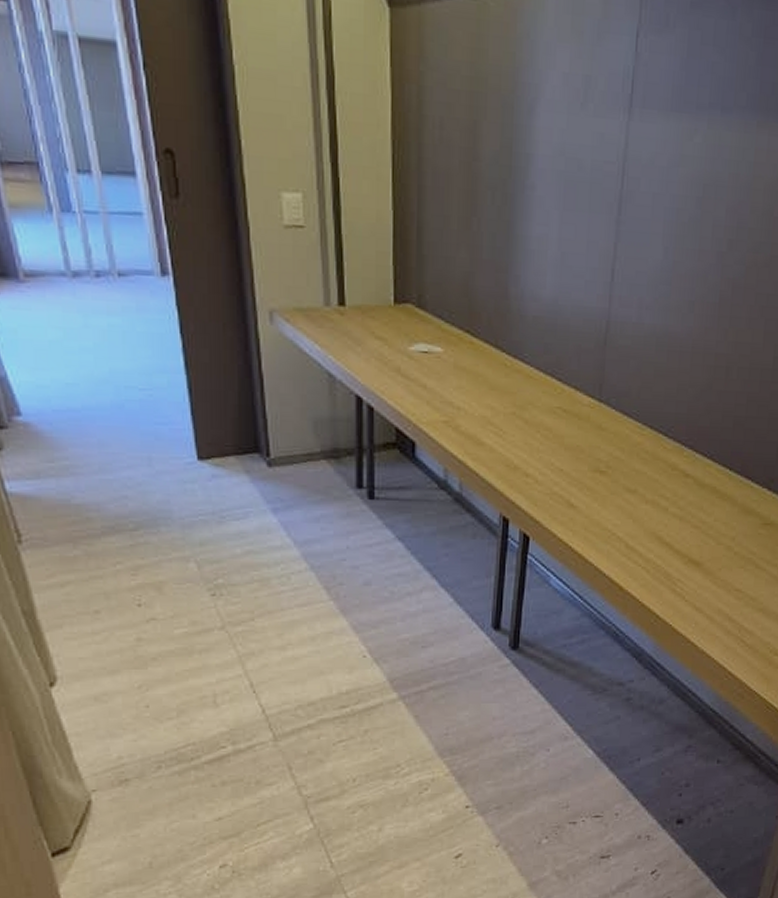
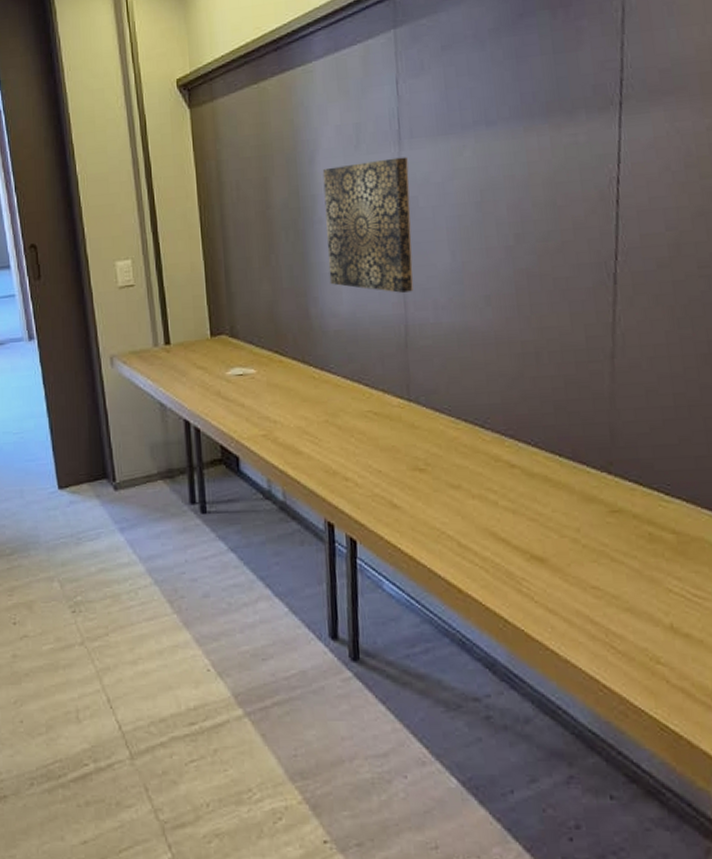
wall art: none [534,123,636,286] -> present [322,156,413,293]

